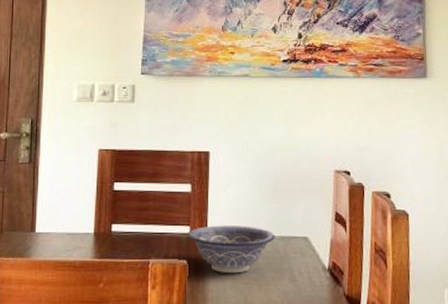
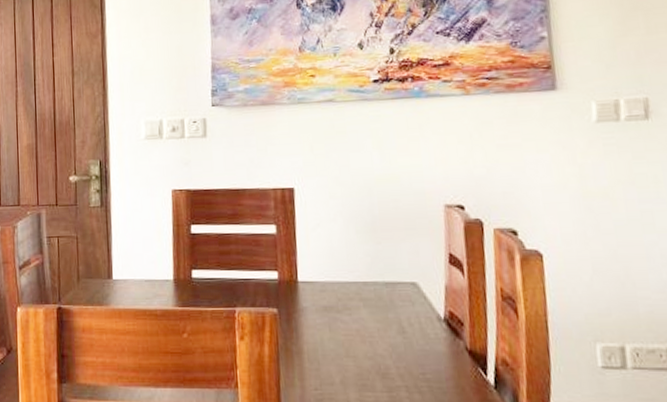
decorative bowl: present [187,225,275,274] -> none [275,269,378,324]

